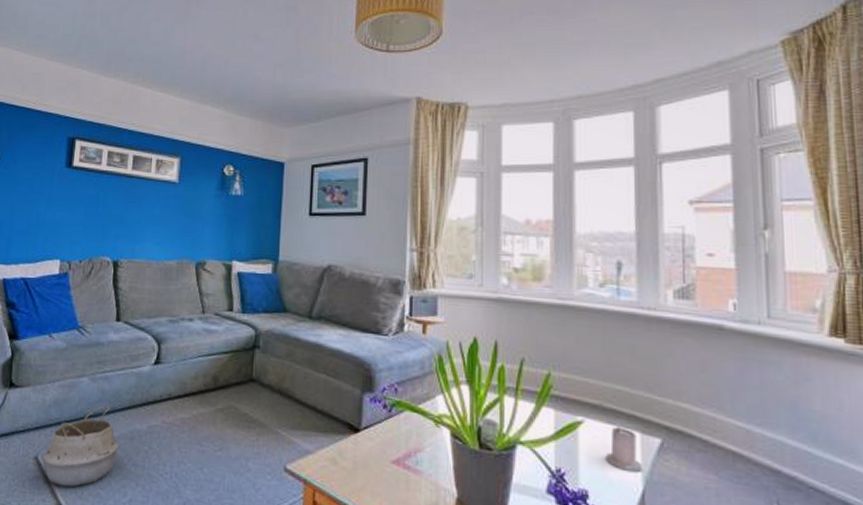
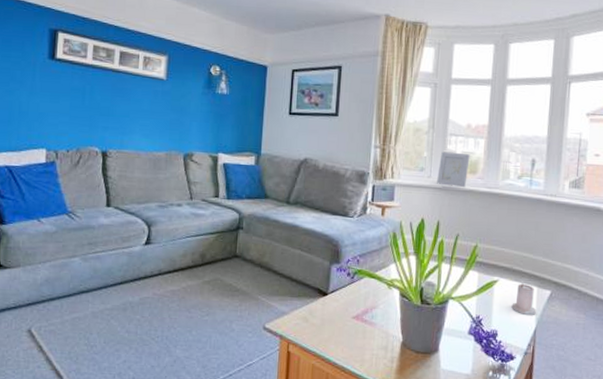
woven basket: present [43,405,119,487] -> none [36,282,113,354]
picture frame: none [491,254,532,299] -> present [437,151,470,188]

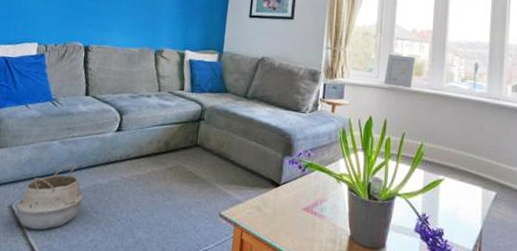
woven basket: none [36,282,113,354] -> present [16,164,84,230]
candle: present [511,283,536,316] -> none [457,183,482,217]

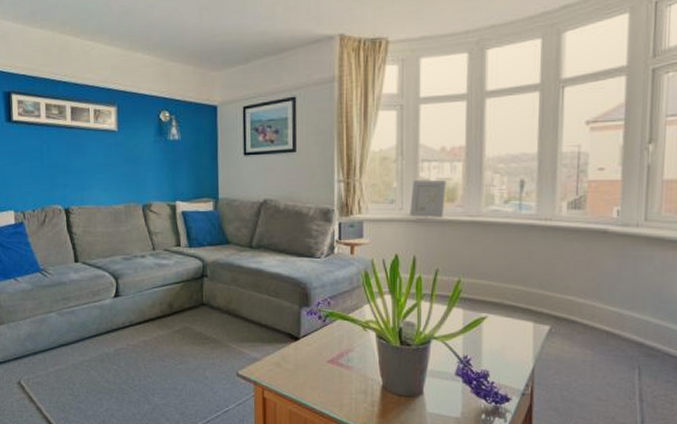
woven basket: present [16,164,84,230] -> none [25,335,92,404]

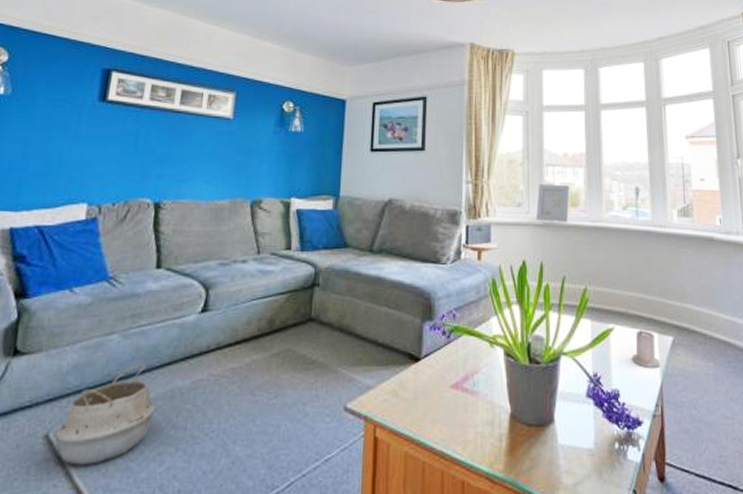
woven basket: none [25,335,92,404] -> present [55,364,156,465]
candle: none [504,319,533,354] -> present [632,330,660,369]

